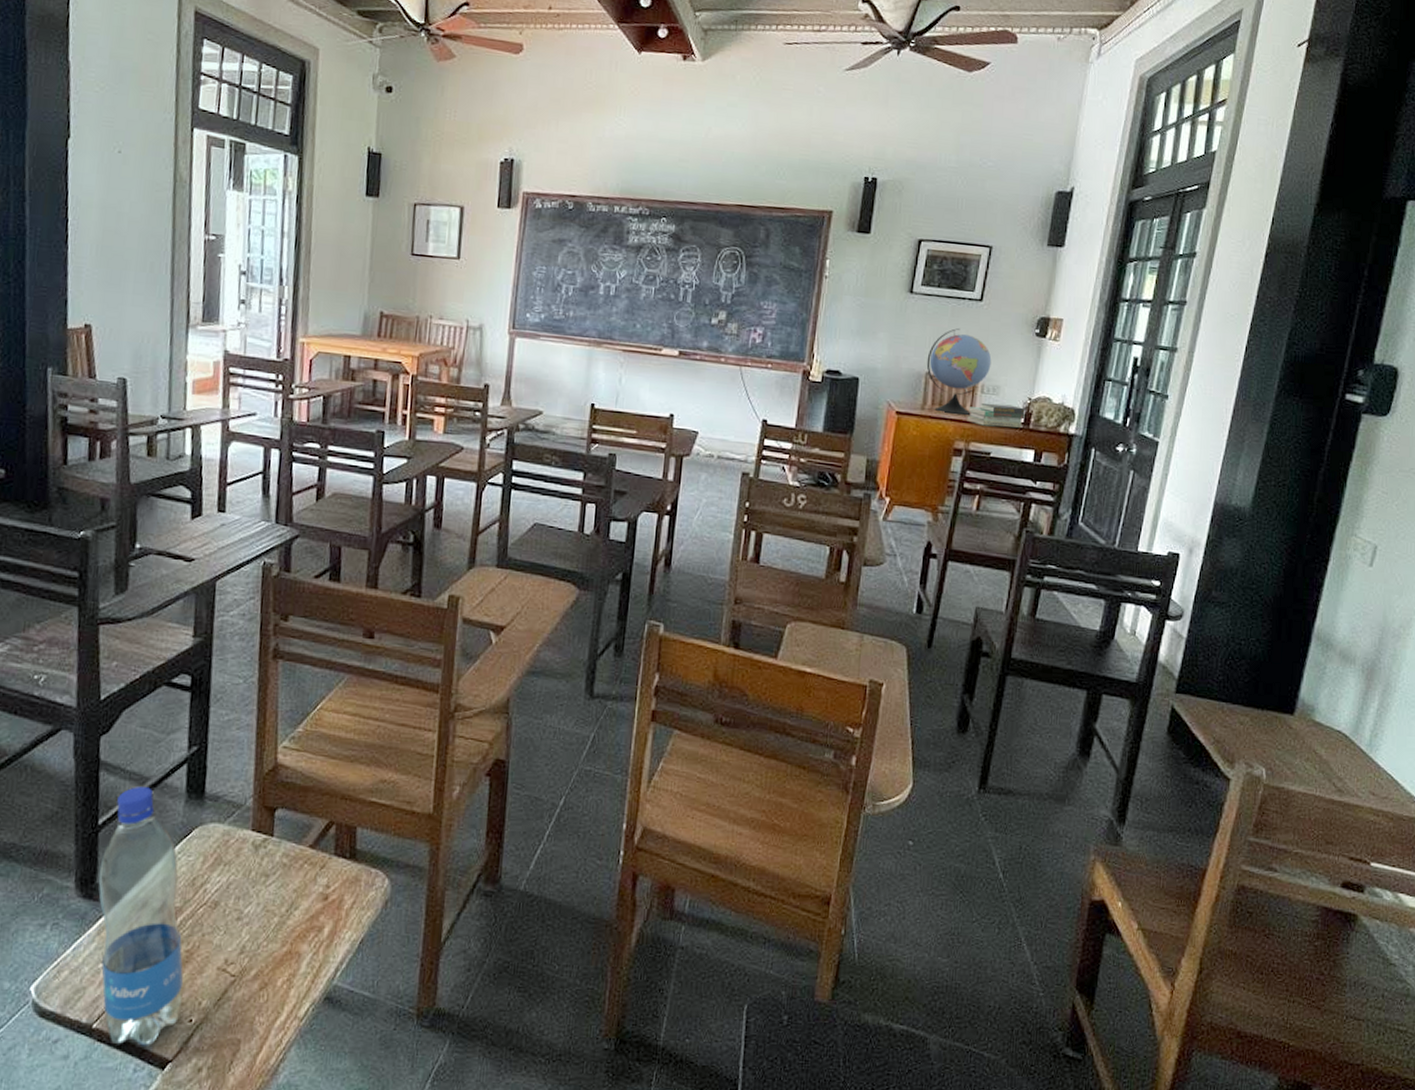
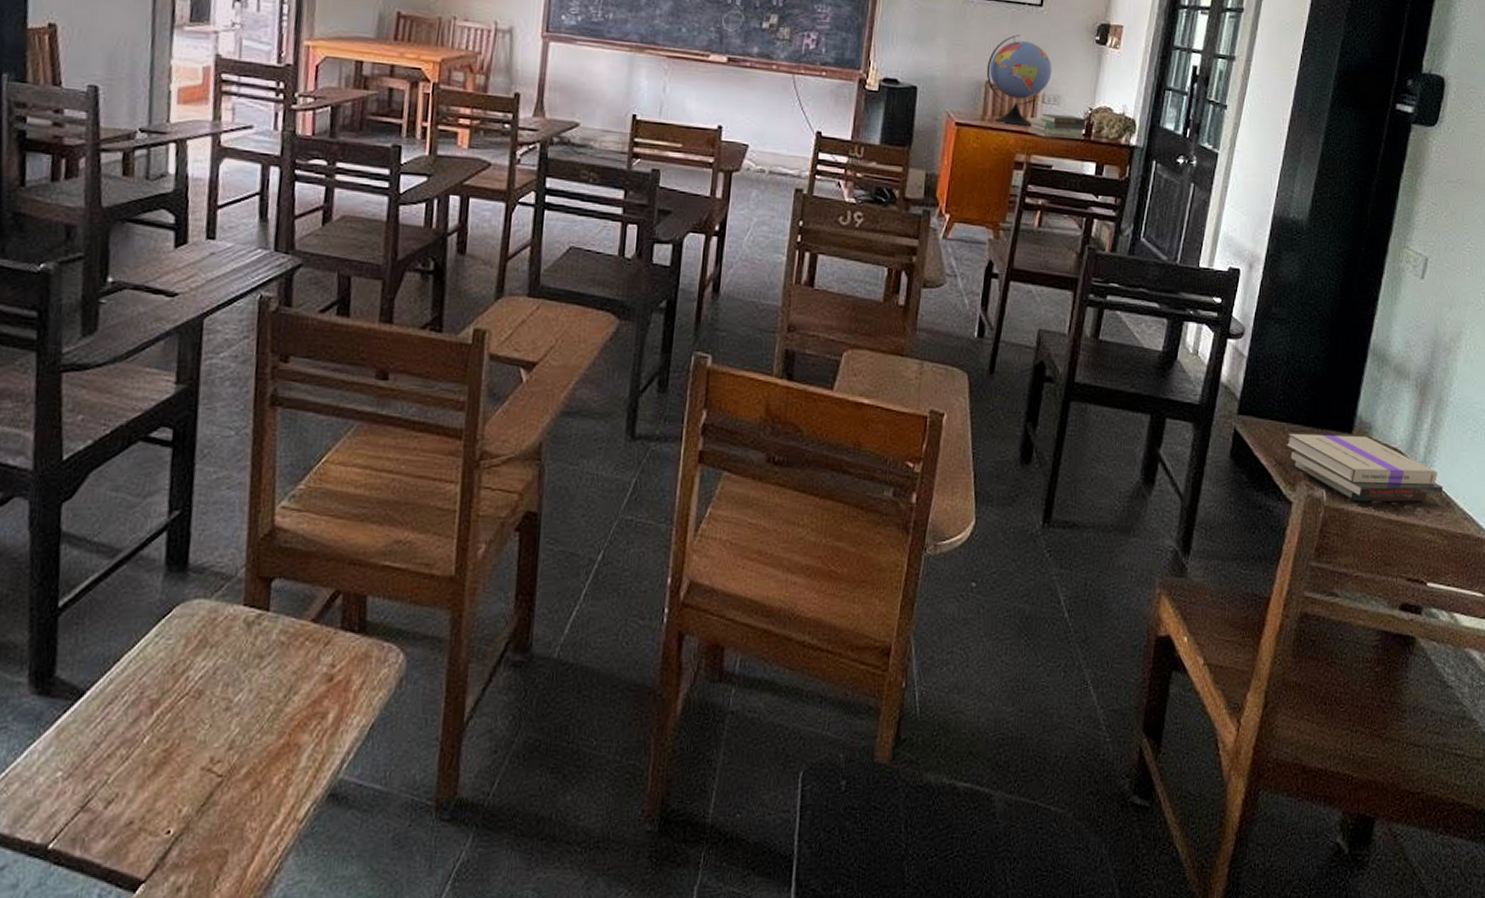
bottle: present [98,787,184,1048] -> none [57,560,161,868]
books: none [1225,712,1389,784] -> present [1286,433,1443,502]

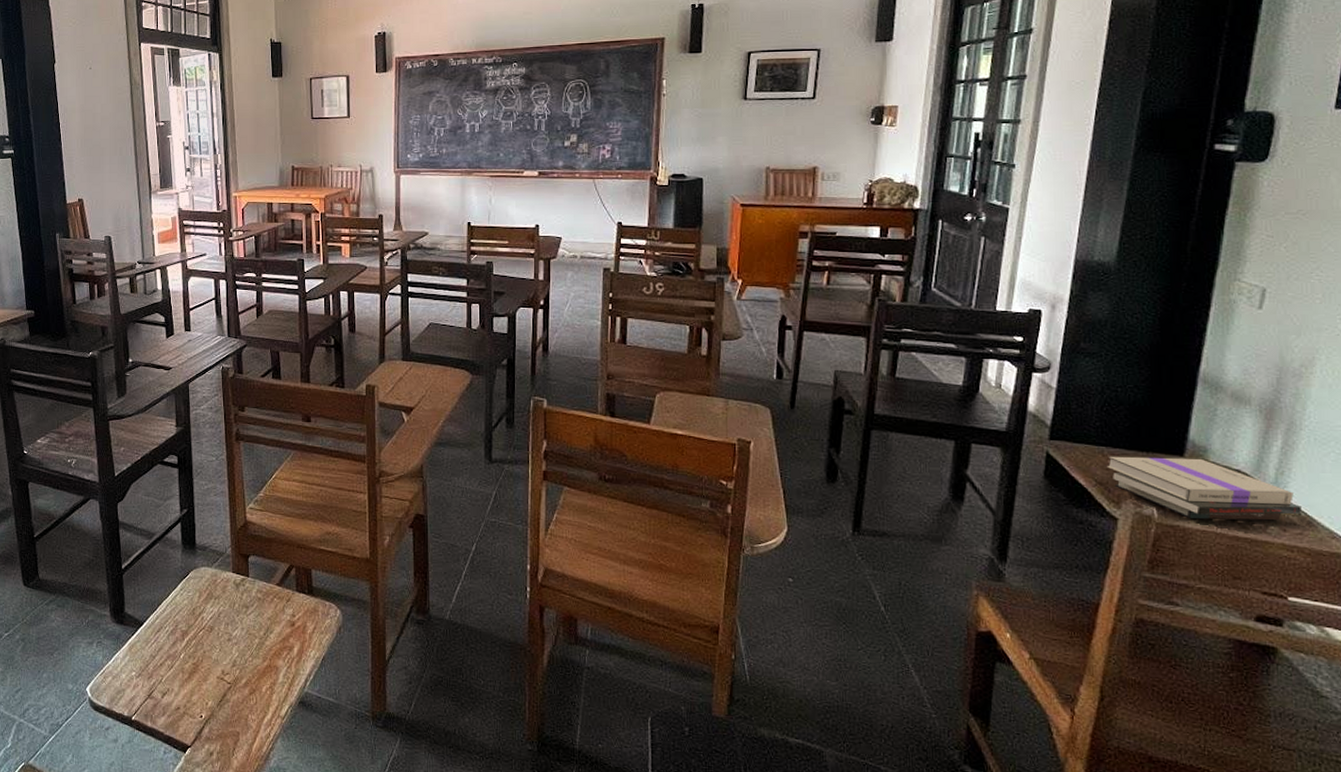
globe: present [986,35,1052,126] -> none [766,126,829,201]
books: present [1027,113,1086,140] -> none [810,188,867,209]

